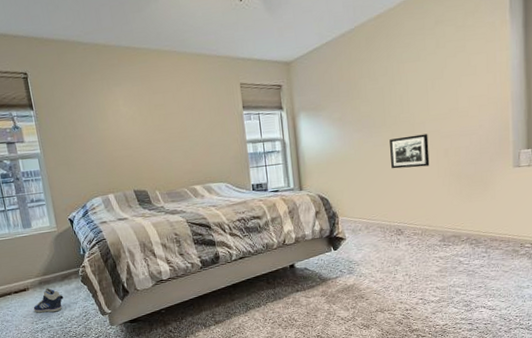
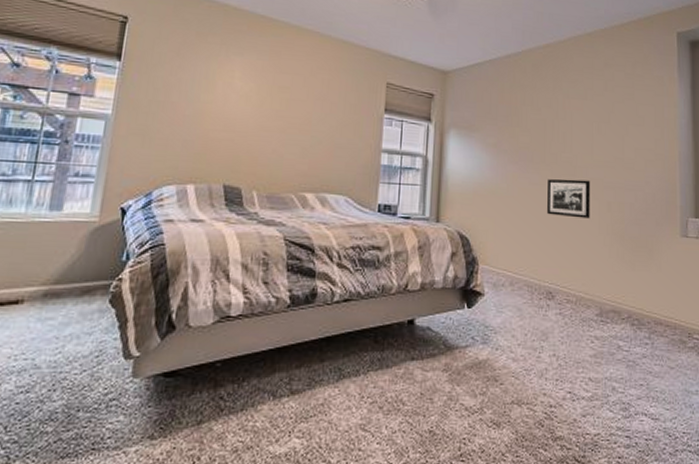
sneaker: present [33,288,63,313] -> none [18,304,74,344]

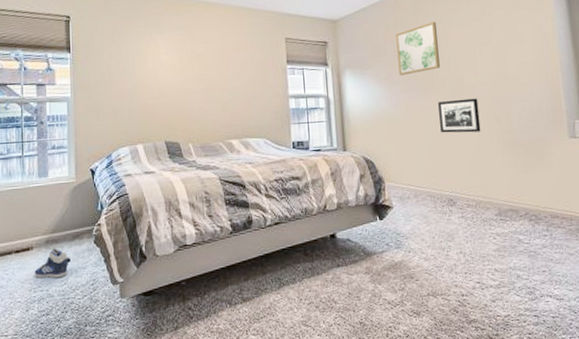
sneaker: none [18,304,74,344] -> present [34,248,71,279]
wall art: none [509,89,556,145] -> present [396,21,441,76]

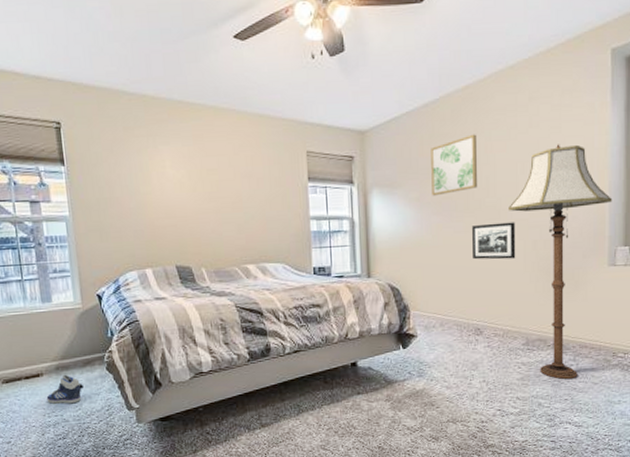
floor lamp: none [470,29,565,251] -> present [509,144,613,380]

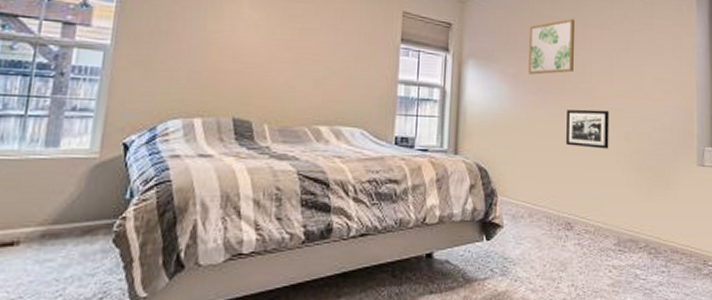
sneaker: present [46,374,83,404] -> none [15,245,75,287]
floor lamp: present [509,144,613,380] -> none [603,39,700,289]

